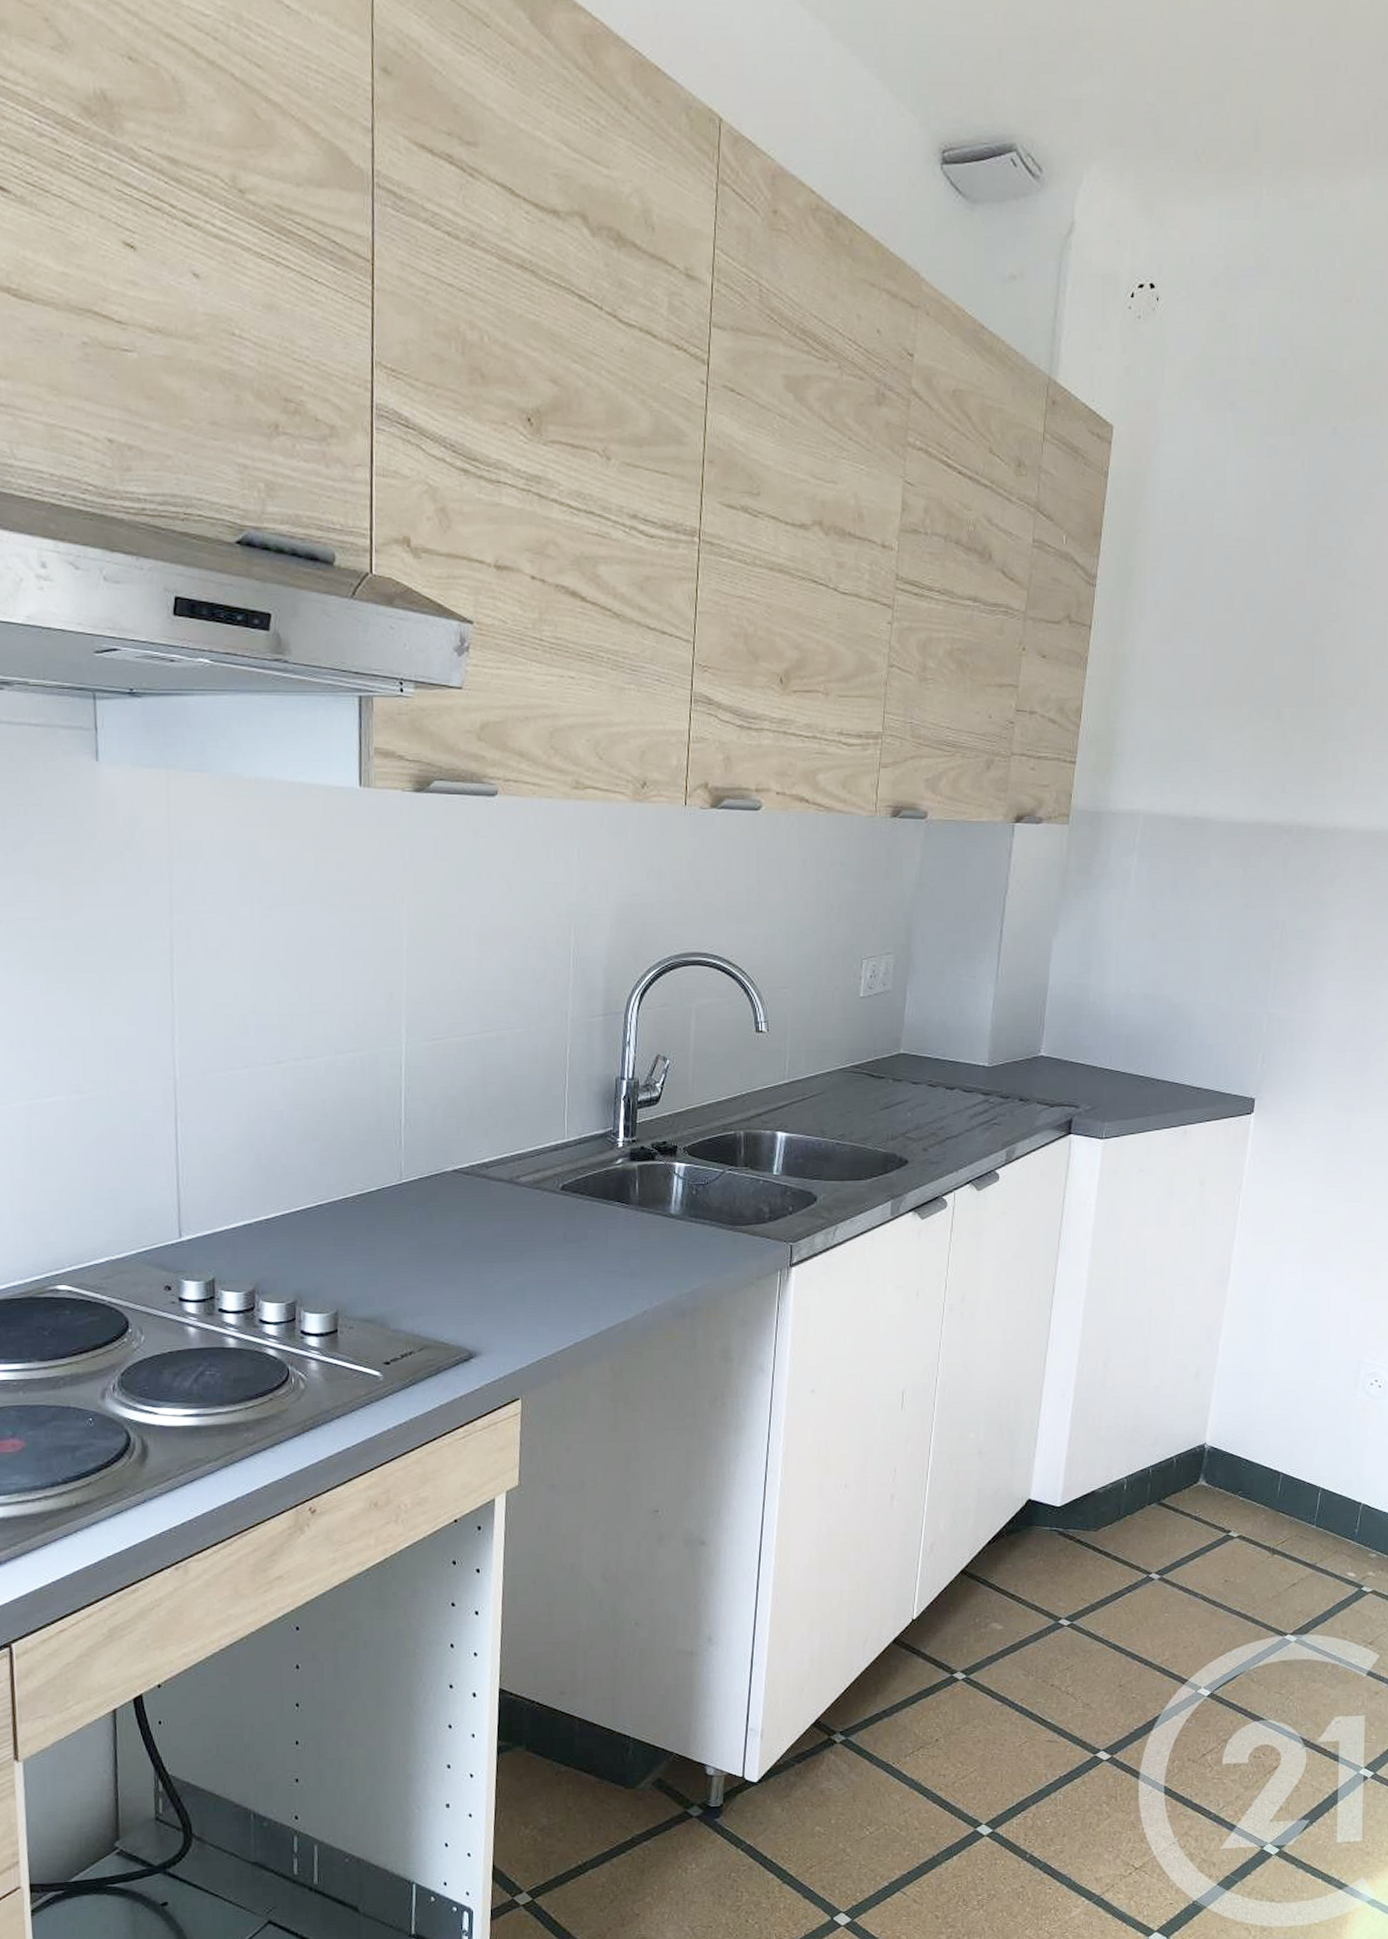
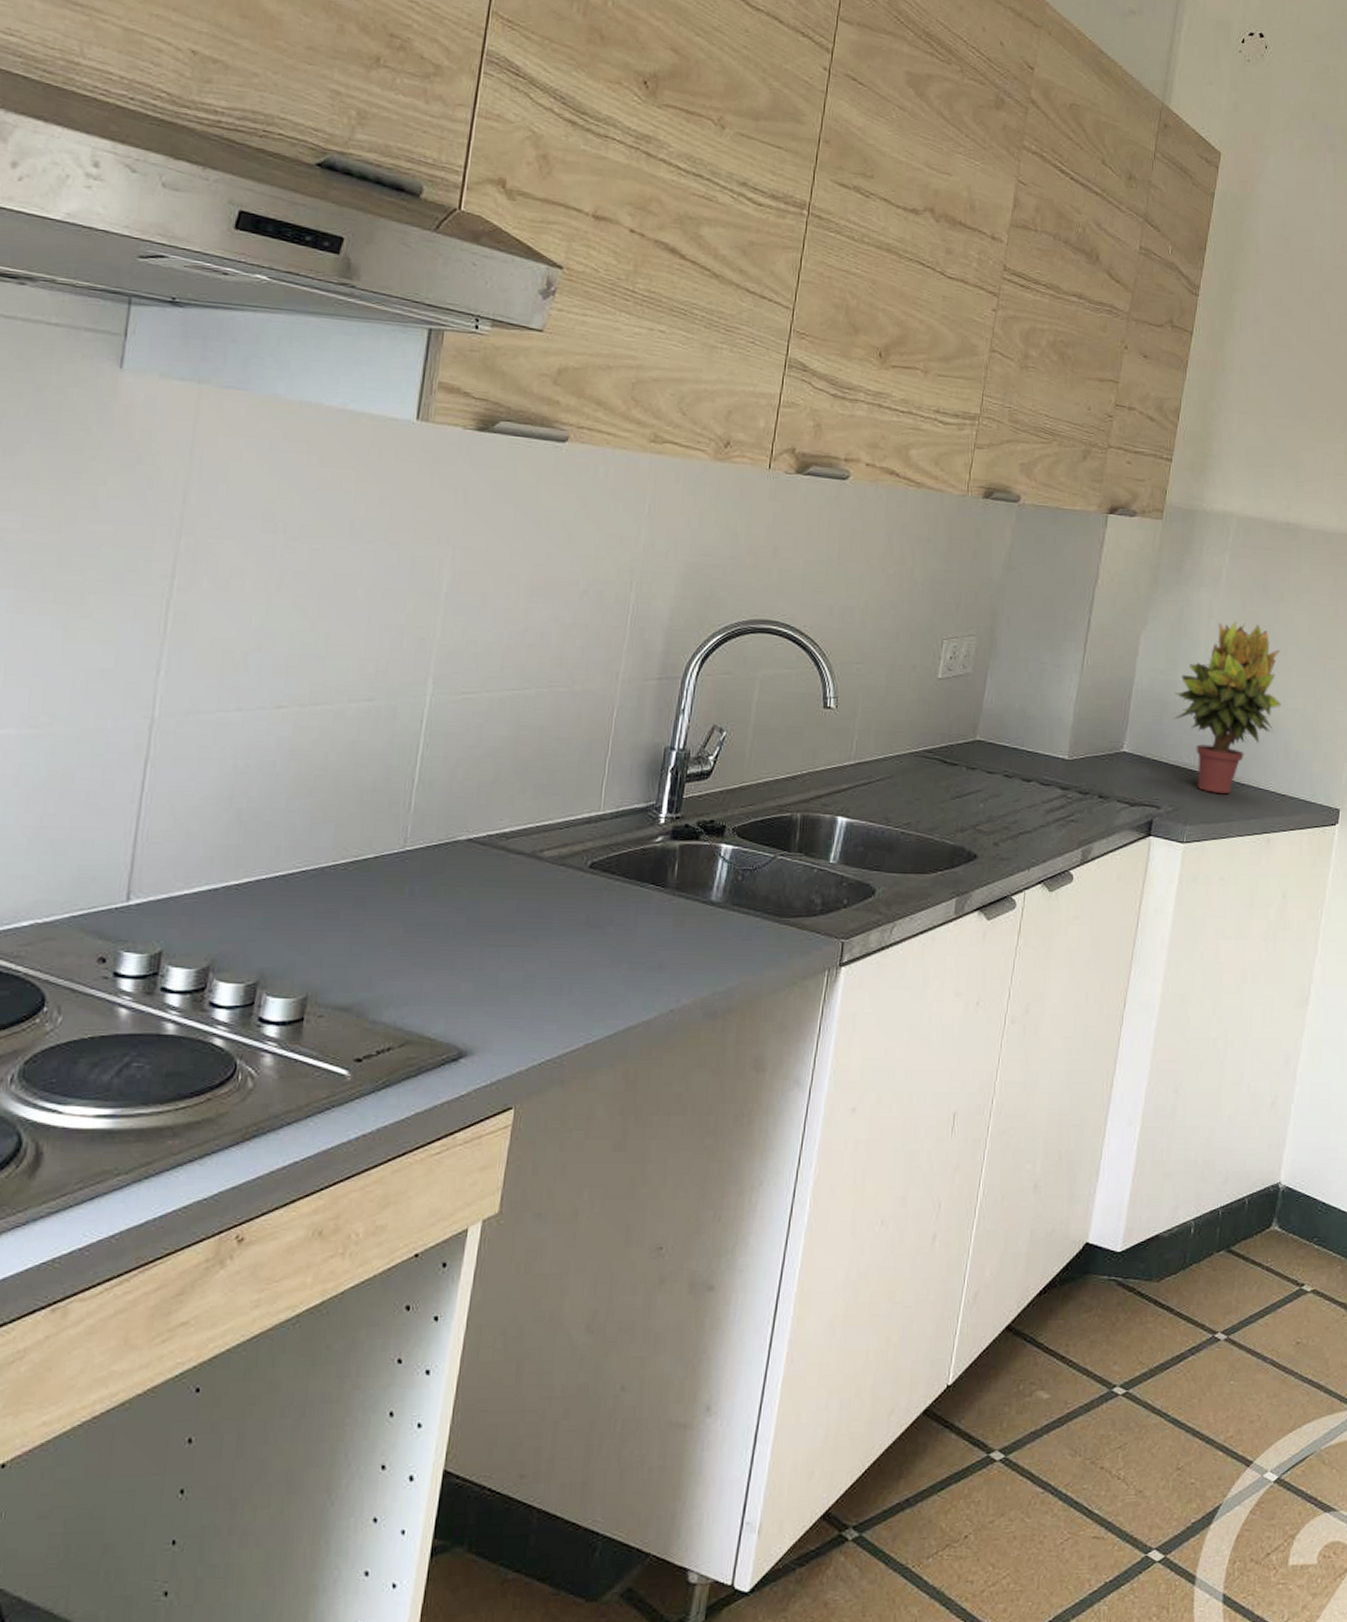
potted plant: none [1088,920,1194,1091] -> present [1173,621,1282,795]

